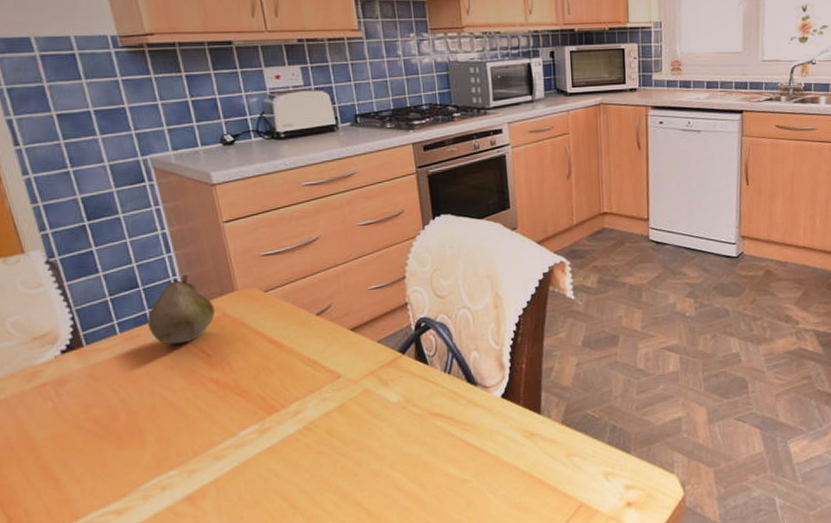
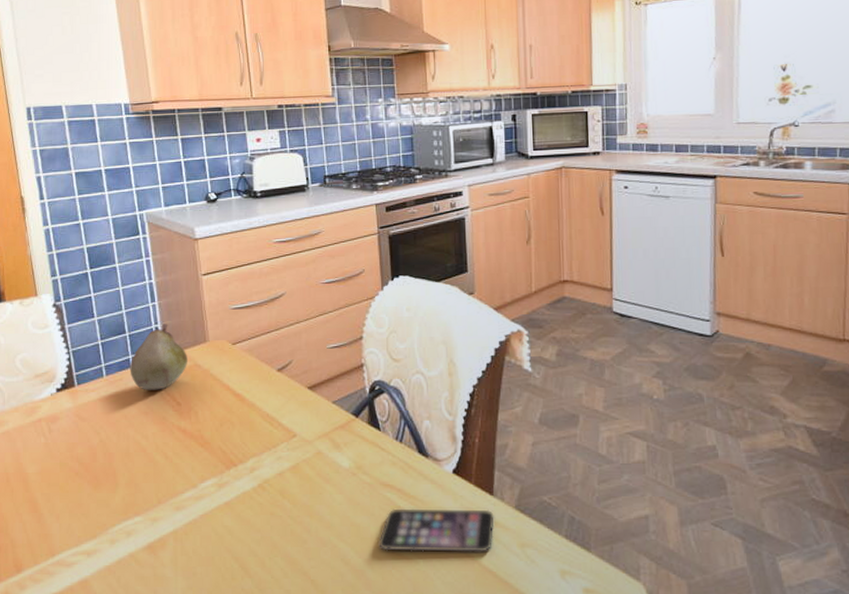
smartphone: none [431,427,543,474] -> present [378,508,495,552]

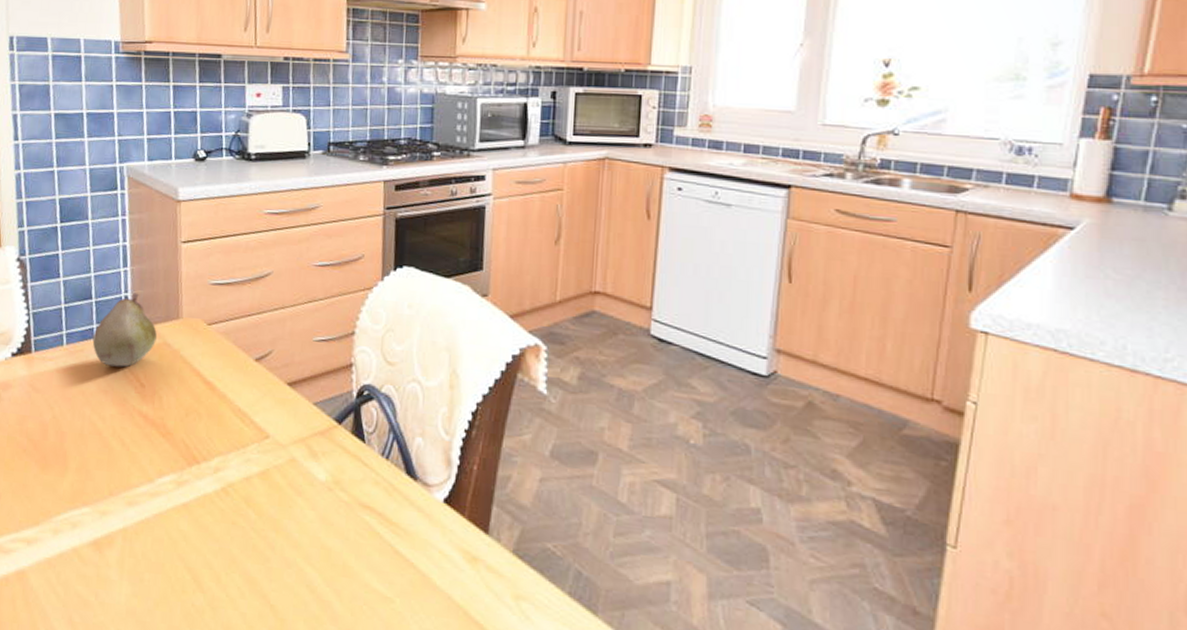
smartphone: present [378,508,495,552] -> none [350,534,487,600]

